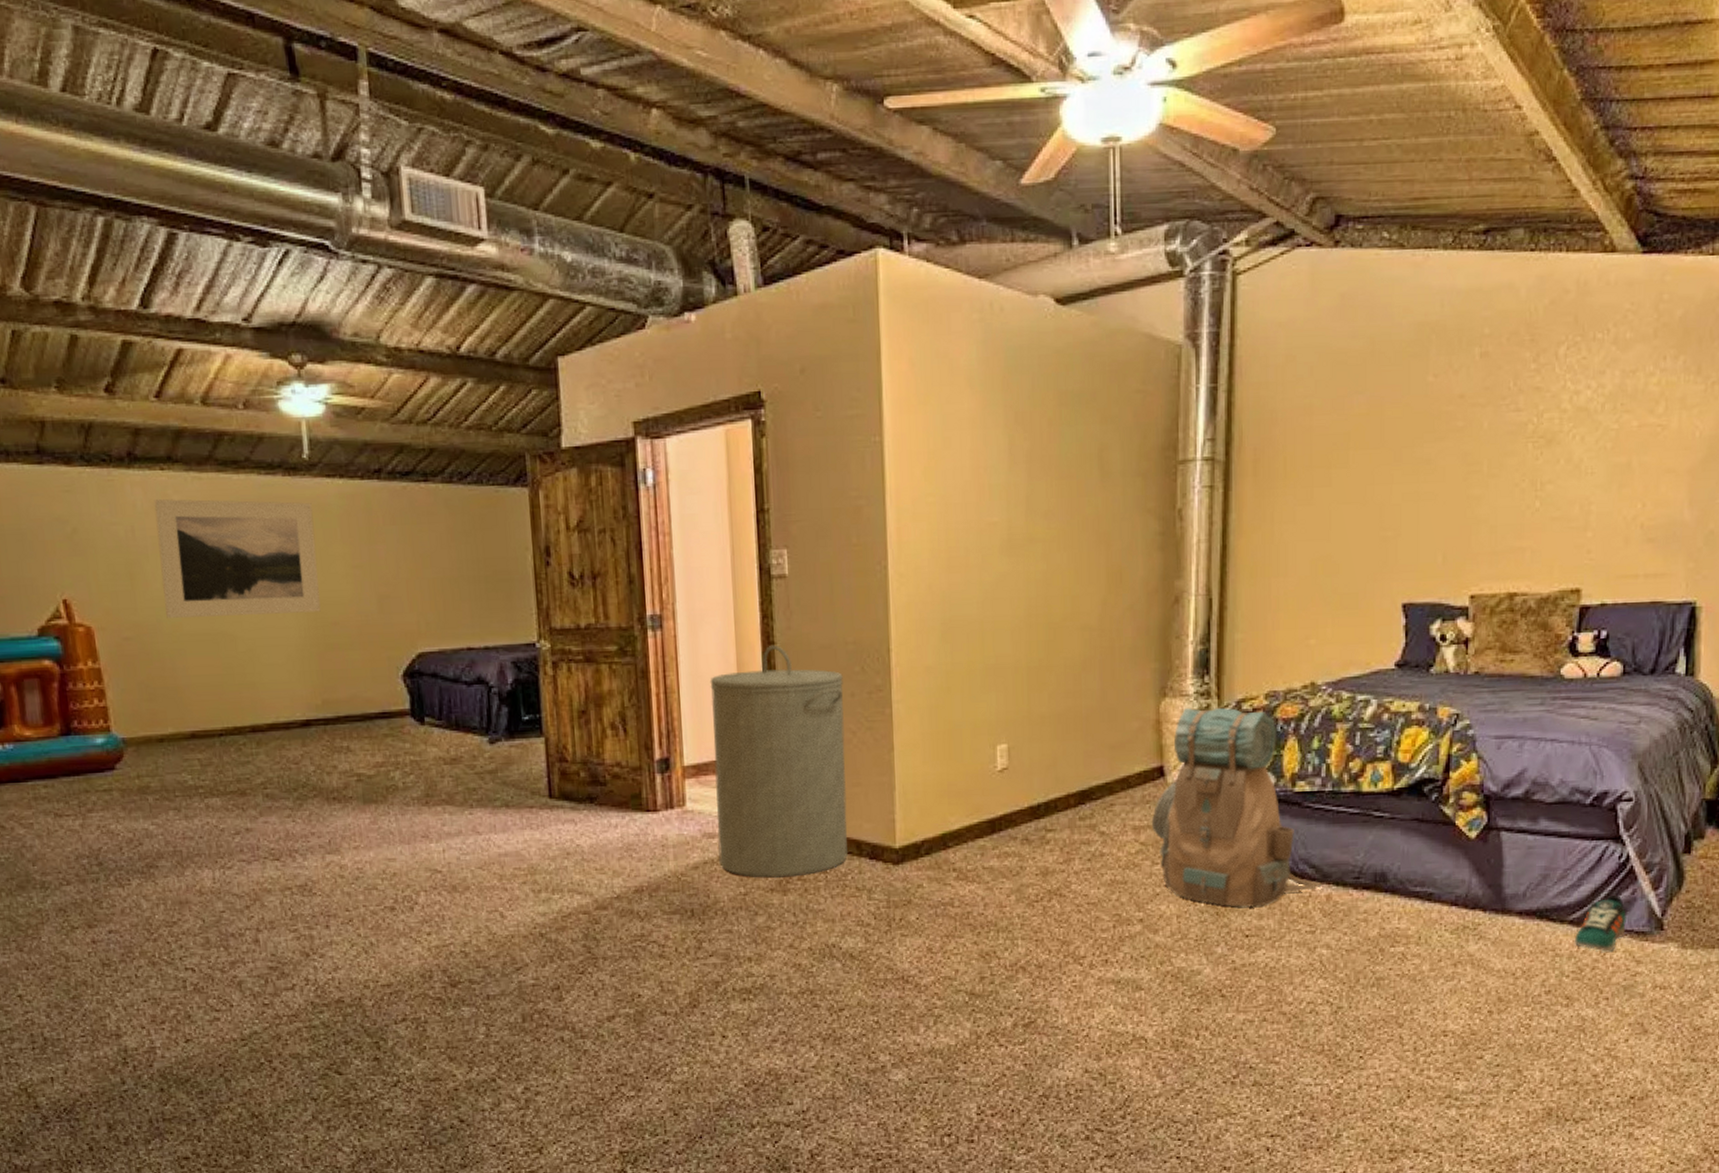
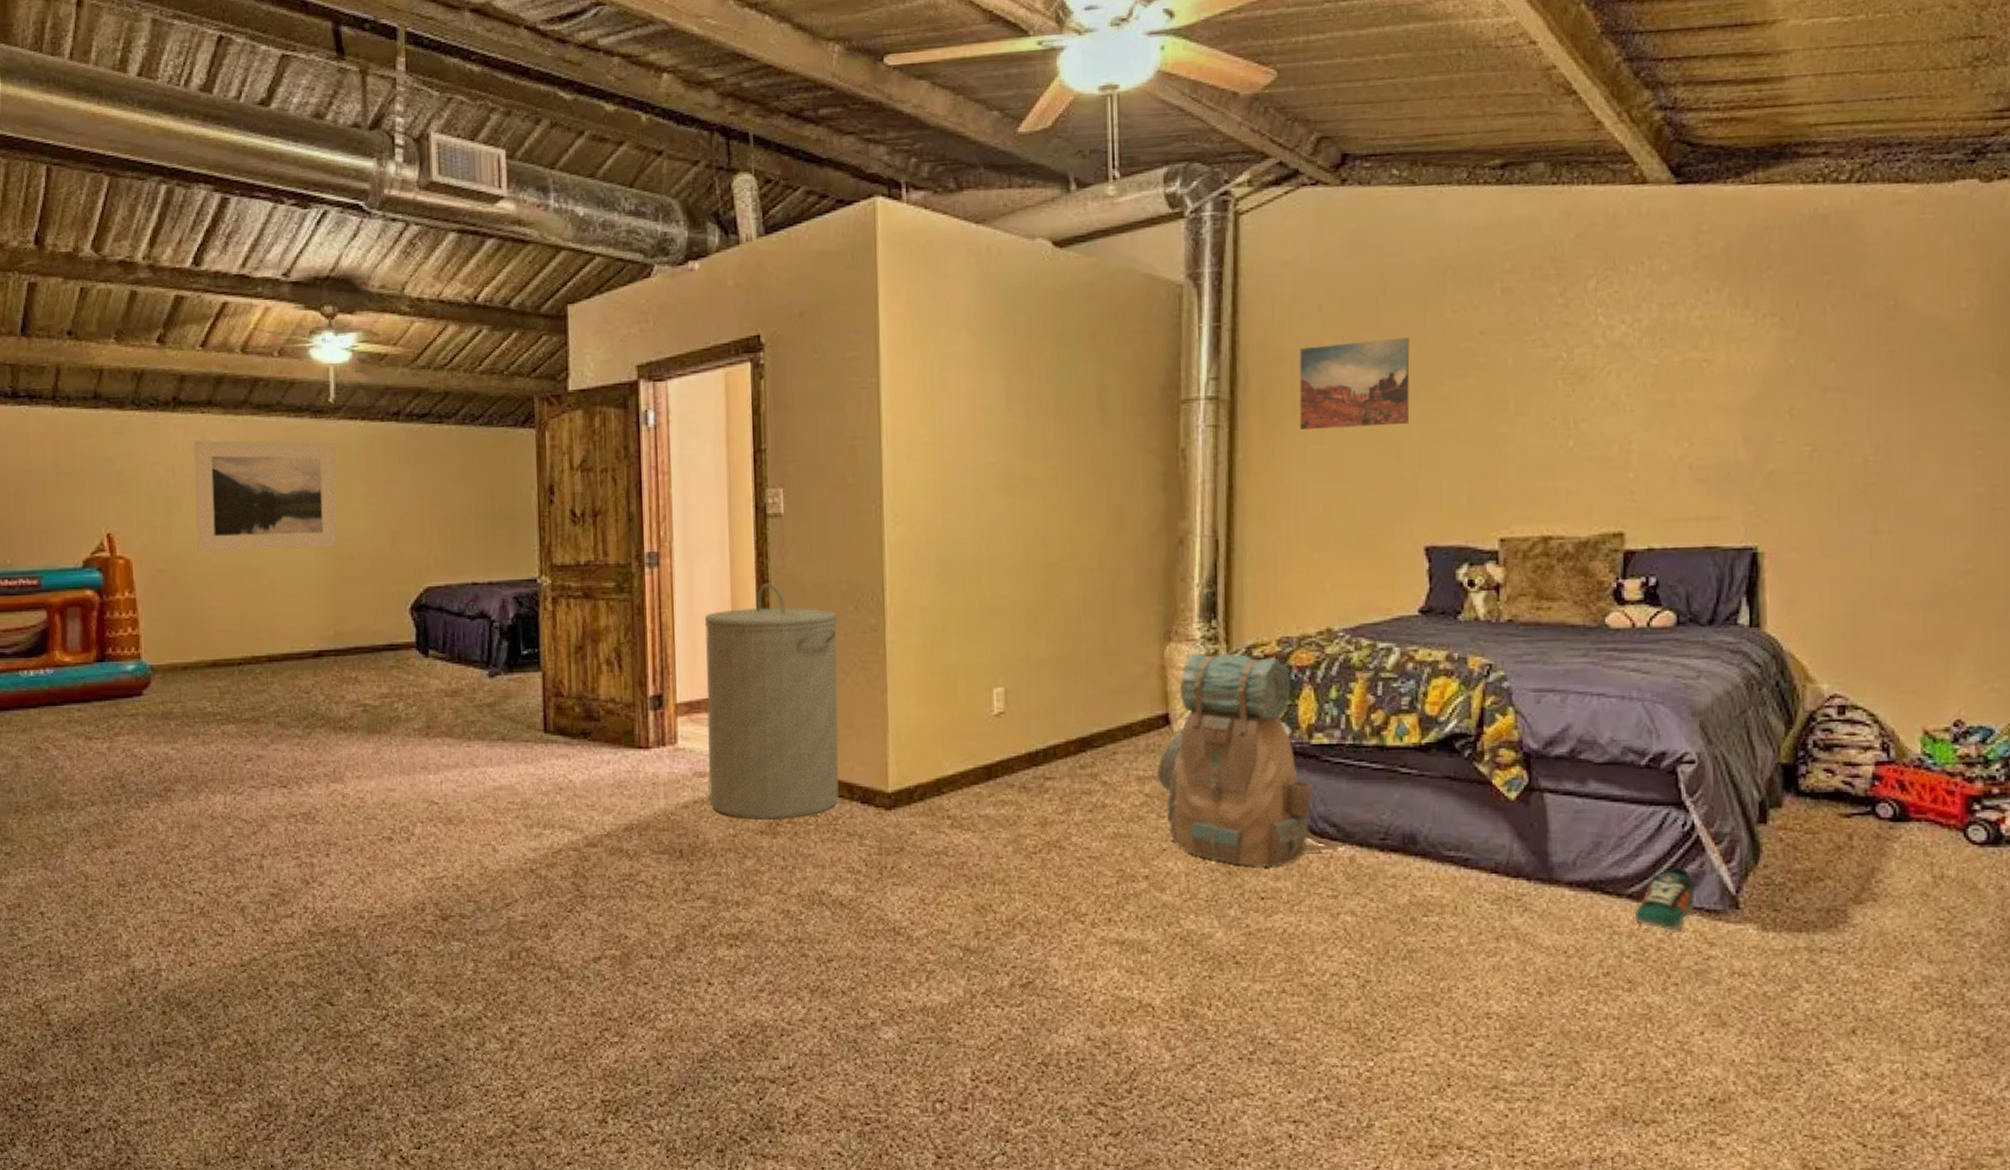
wall art: none [1290,400,1394,490] -> present [1299,337,1410,429]

